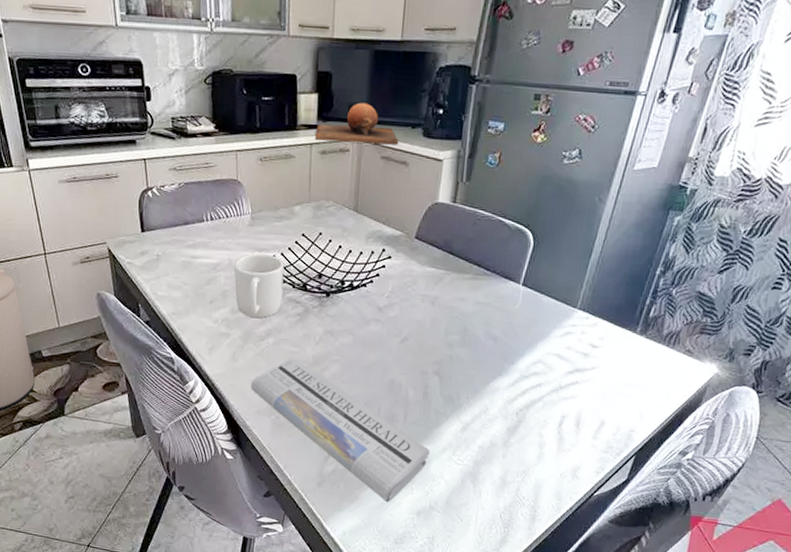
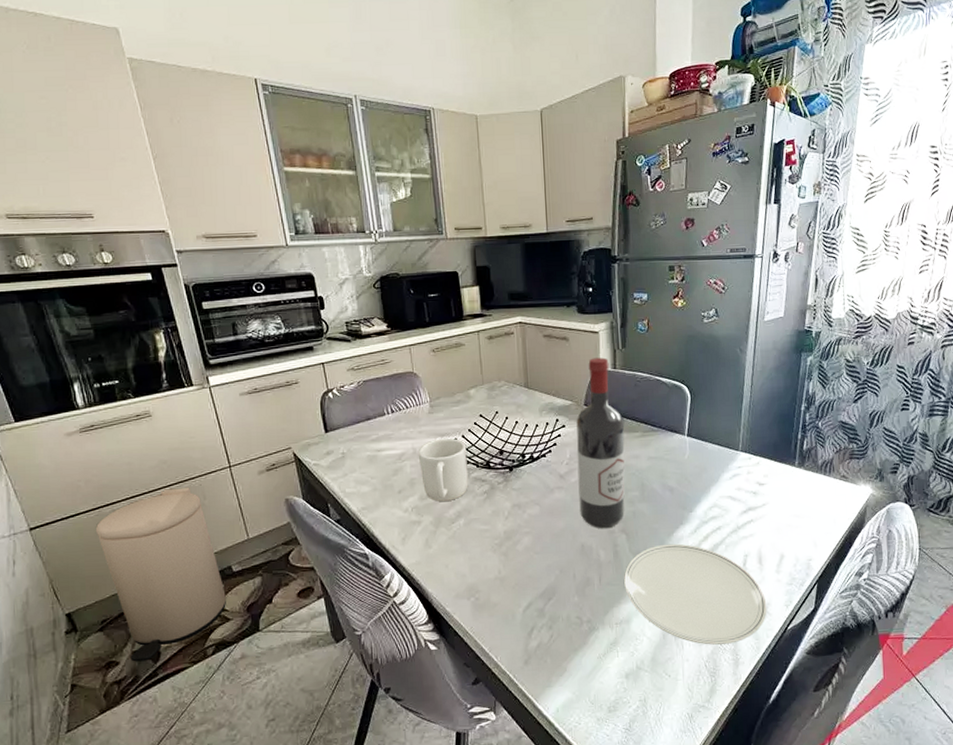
newspaper: present [251,357,431,503] -> none [447,535,630,670]
chopping board: present [314,102,399,145] -> none [480,289,558,327]
wine bottle: none [394,188,456,369] -> present [576,357,625,529]
plate: none [429,392,577,500] -> present [624,543,767,645]

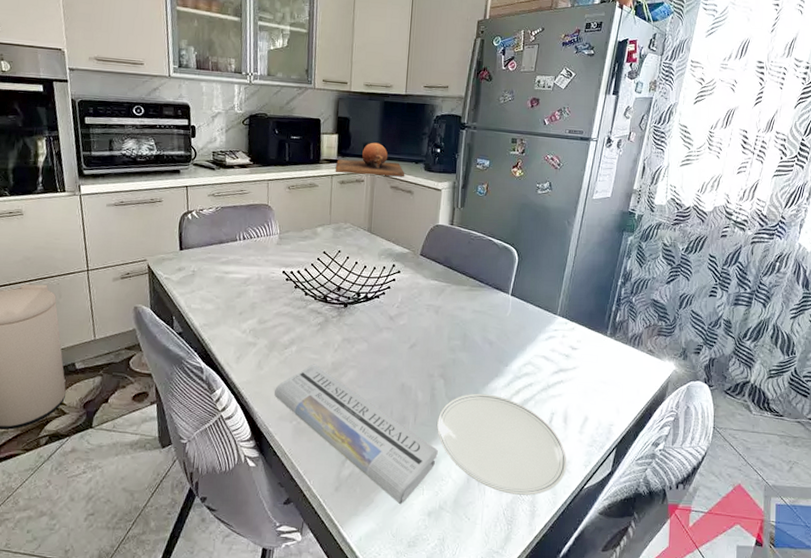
mug: present [418,438,469,501] -> none [262,269,308,328]
newspaper: none [447,535,630,670] -> present [274,364,439,505]
chopping board: none [480,289,558,327] -> present [335,142,405,177]
wine bottle: present [576,357,625,529] -> none [404,212,455,372]

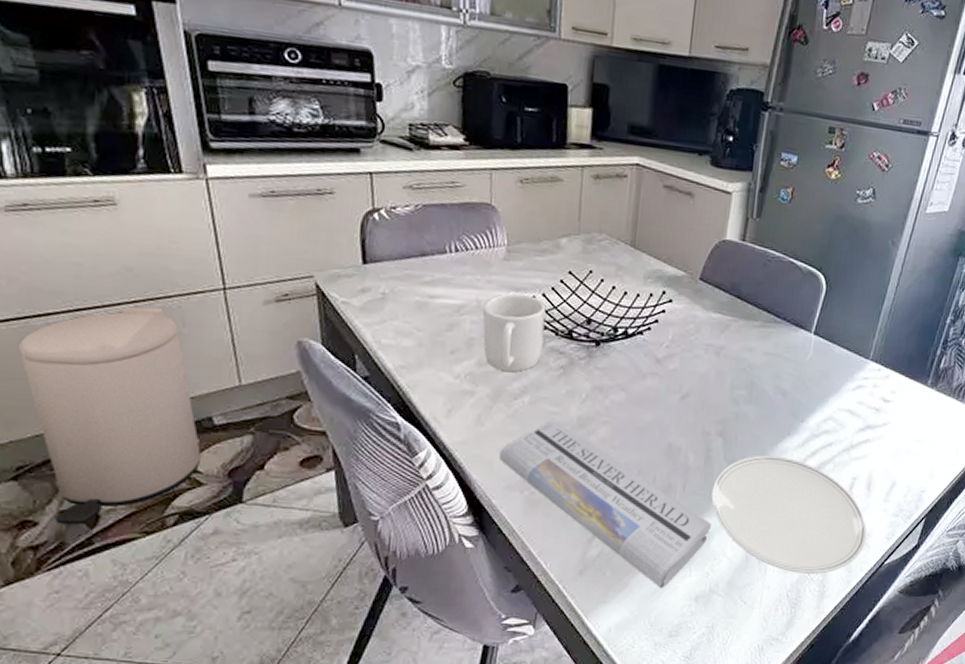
mug: none [262,269,308,328] -> present [482,293,546,372]
chopping board: present [335,142,405,177] -> none [587,122,684,174]

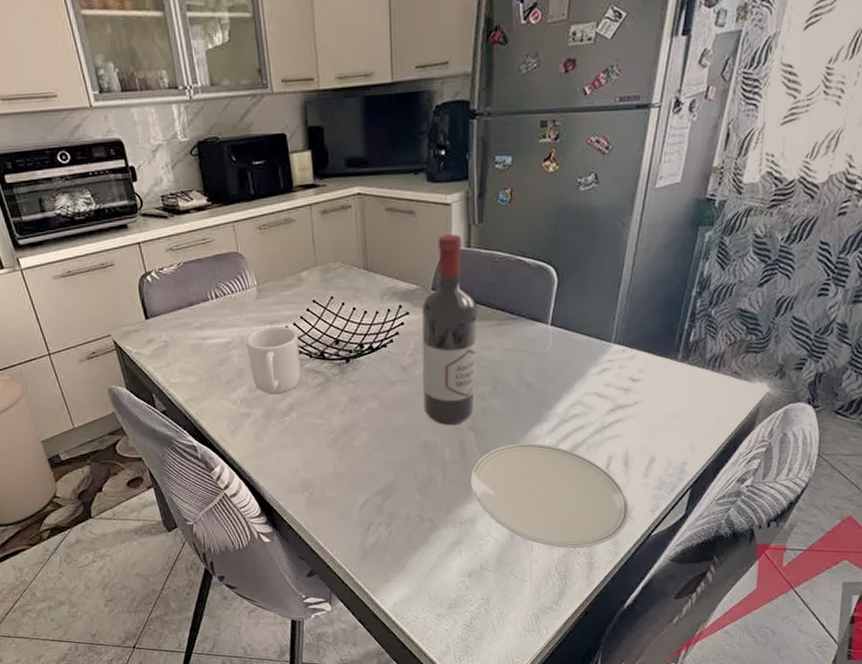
newspaper: present [499,418,712,589] -> none [279,429,475,568]
wine bottle: none [673,223,745,429] -> present [421,234,478,426]

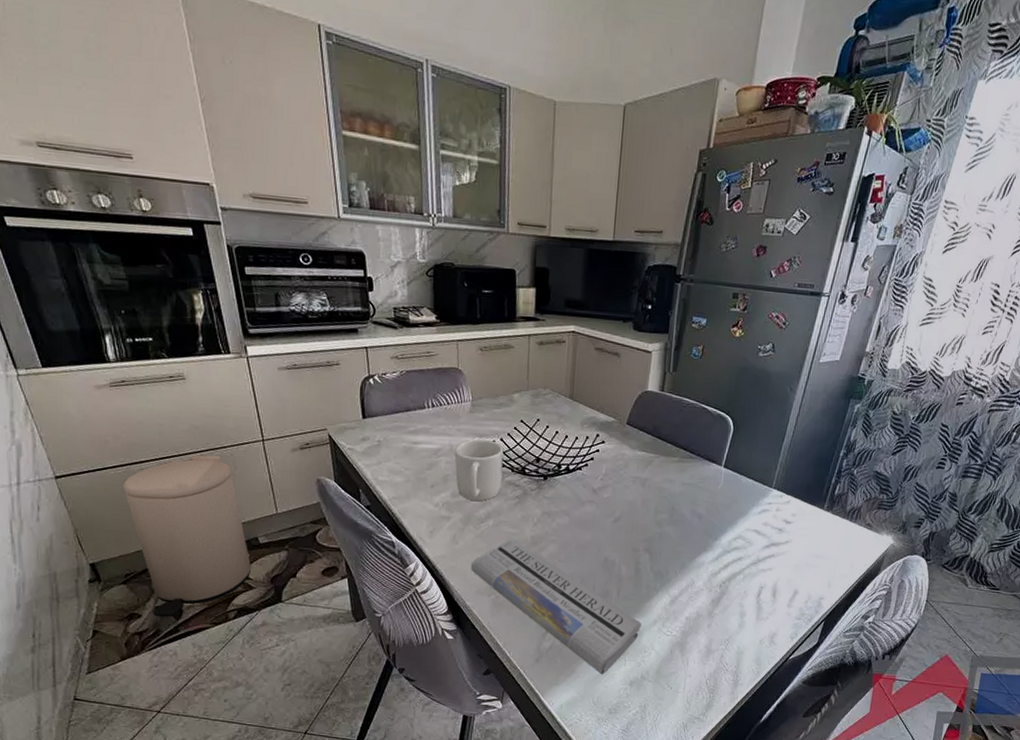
newspaper: none [279,429,475,568] -> present [471,538,642,675]
wine bottle: present [421,234,478,426] -> none [607,377,665,547]
plate: present [471,443,630,548] -> none [641,567,774,666]

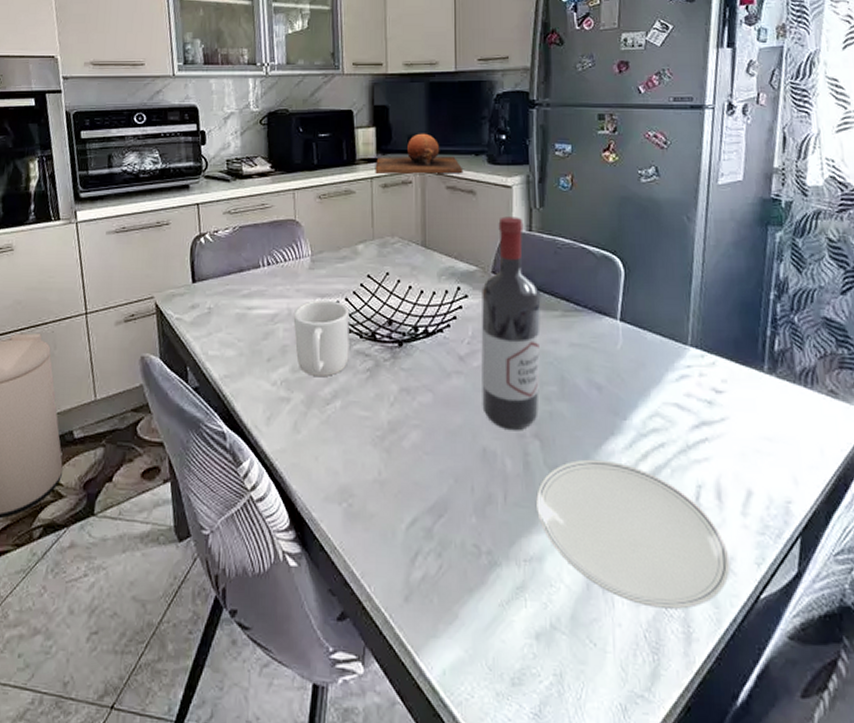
newspaper: present [471,538,642,675] -> none [317,423,543,623]
chopping board: none [532,297,612,338] -> present [375,133,464,174]
wine bottle: none [607,377,665,547] -> present [481,216,541,431]
plate: none [641,567,774,666] -> present [536,459,731,609]

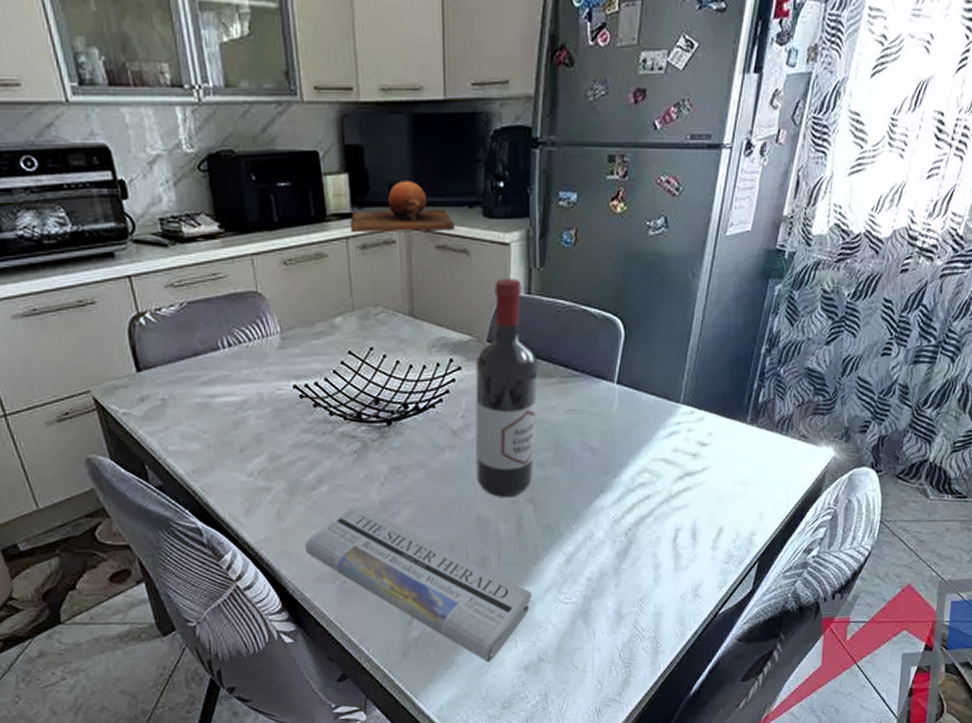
mug: present [293,299,350,376] -> none [265,381,333,463]
newspaper: none [317,423,543,623] -> present [306,505,533,663]
plate: present [536,459,731,609] -> none [528,515,697,633]

